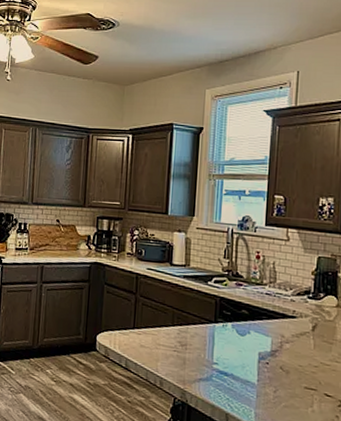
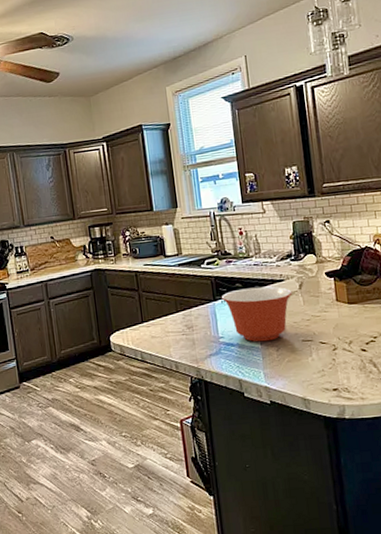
mixing bowl: none [223,316,304,380] -> present [221,287,293,342]

